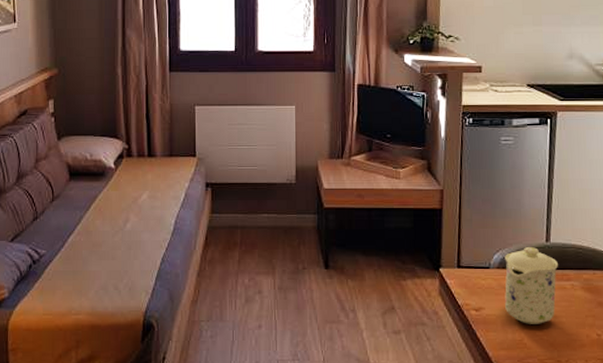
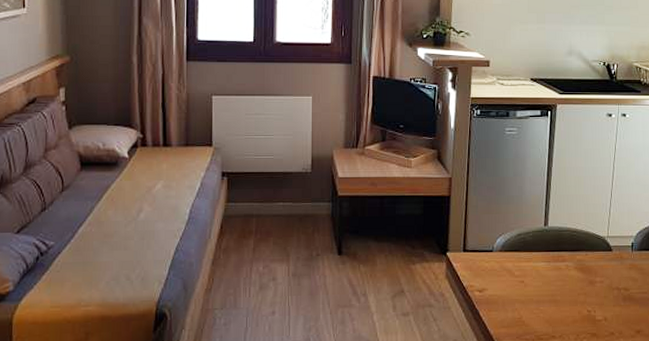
mug: present [504,247,558,324] -> none [506,231,555,303]

